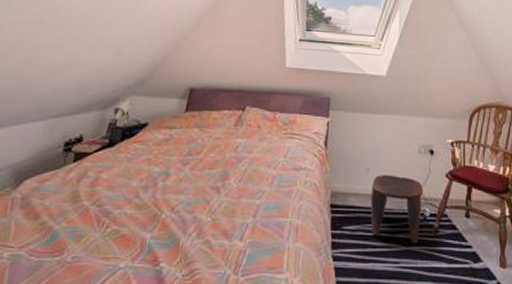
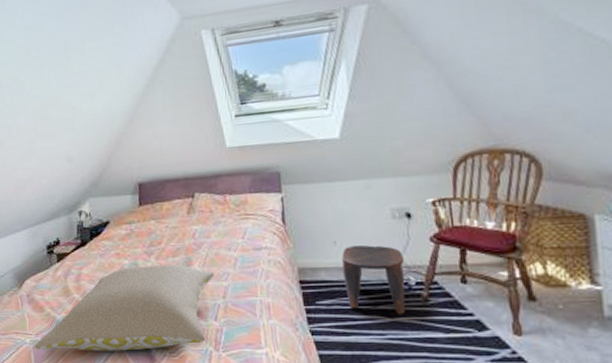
pillow: none [13,175,250,272] -> present [35,264,215,351]

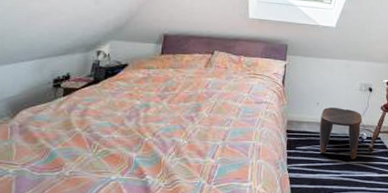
pillow: present [35,264,215,351] -> none [18,107,220,183]

